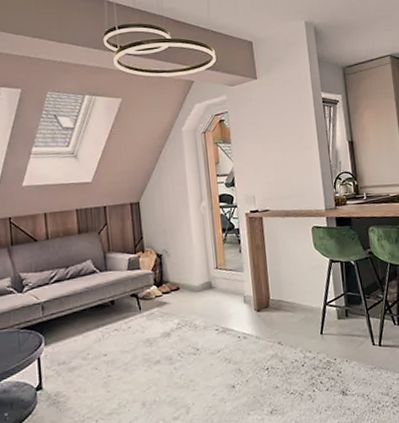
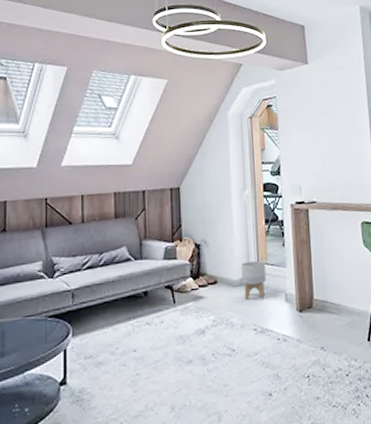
planter: none [201,267,226,303] -> present [241,261,266,300]

